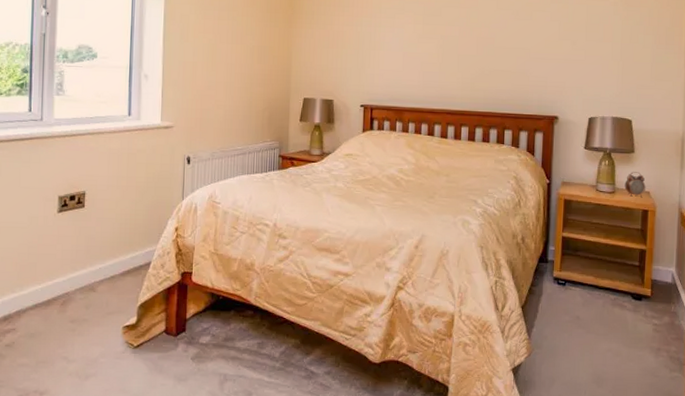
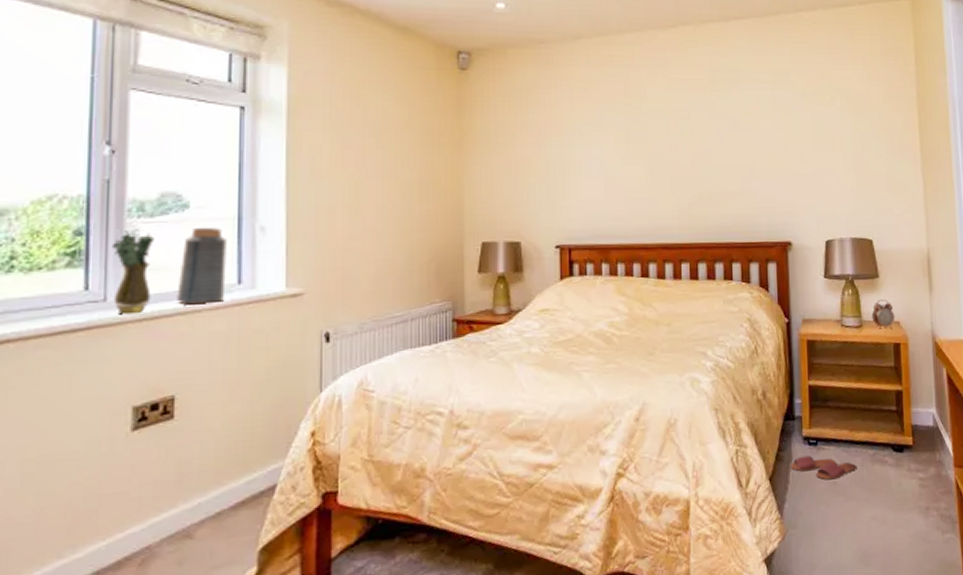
vase: none [46,71,74,132] -> present [111,230,154,315]
vase: none [88,73,122,129] -> present [177,228,227,305]
slippers: none [540,293,598,315] -> present [790,455,856,480]

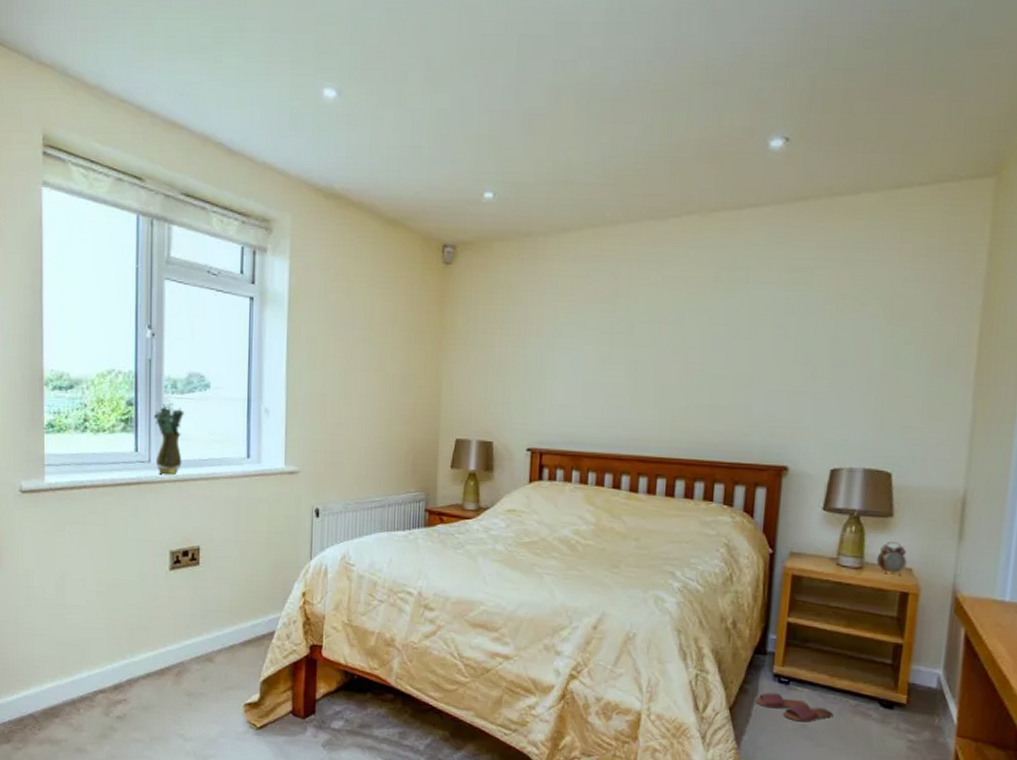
vase: present [177,228,227,305] -> none [201,406,239,473]

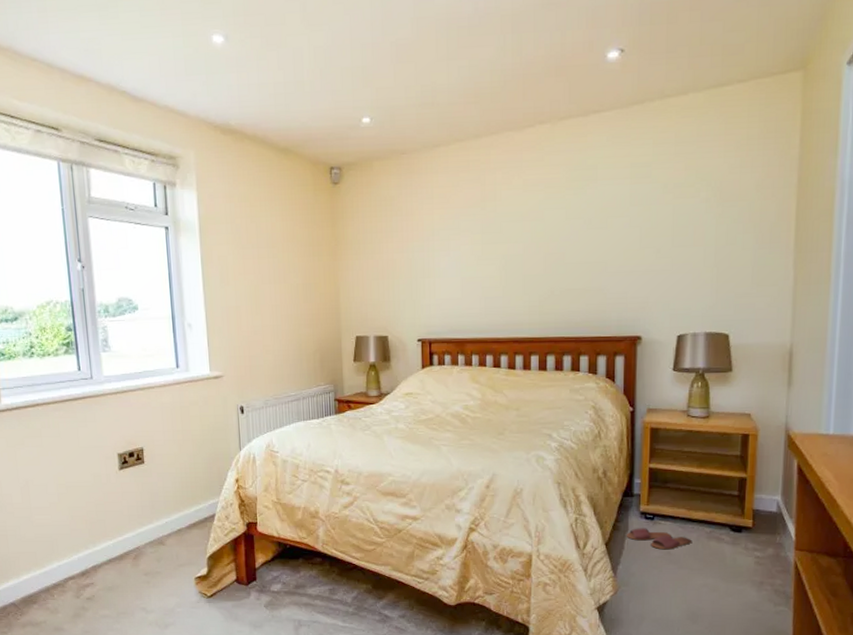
vase: present [153,404,184,476] -> none [91,327,120,389]
alarm clock: present [876,542,907,575] -> none [720,392,746,420]

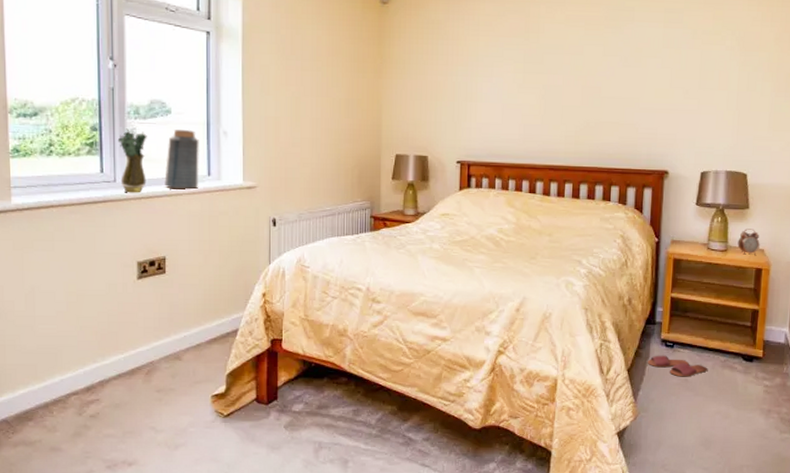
vase: none [91,327,120,389] -> present [117,128,147,193]
vase: none [136,325,169,383] -> present [164,130,199,190]
alarm clock: none [720,392,746,420] -> present [737,229,760,255]

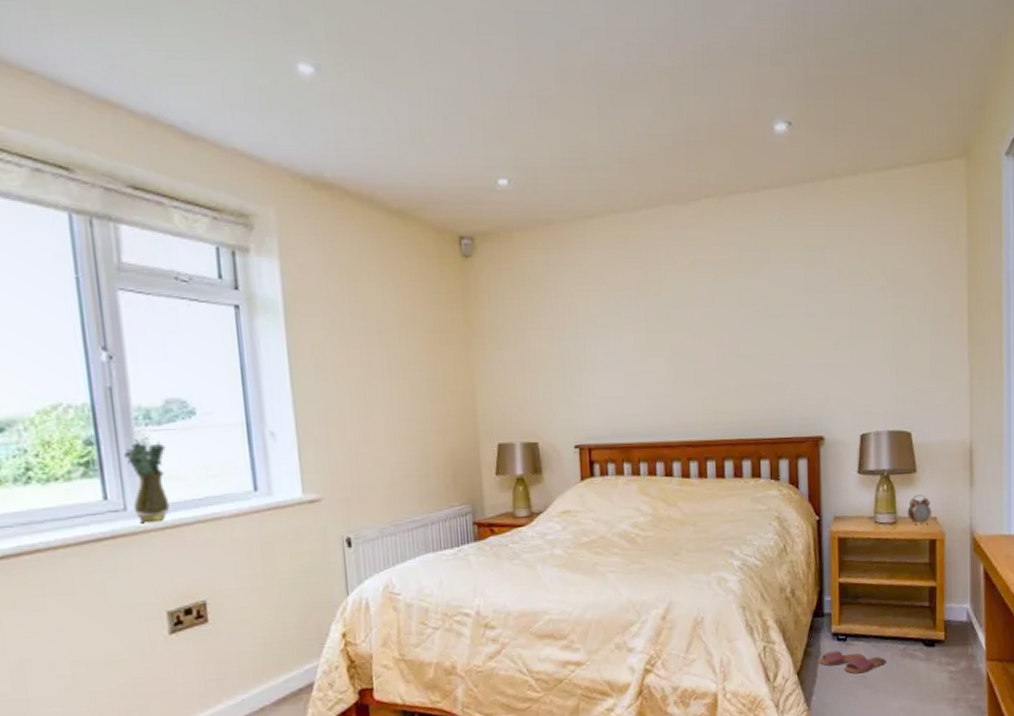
vase: present [164,130,199,190] -> none [194,434,243,513]

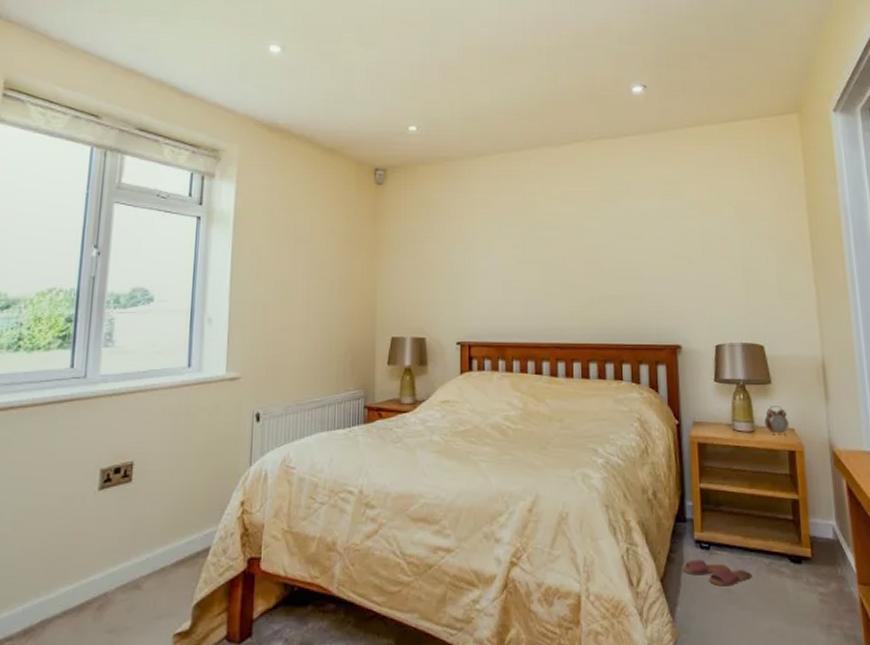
vase: present [123,439,170,524] -> none [91,319,126,390]

